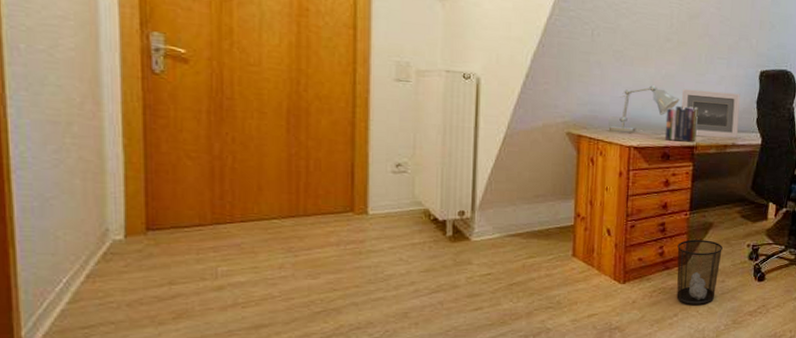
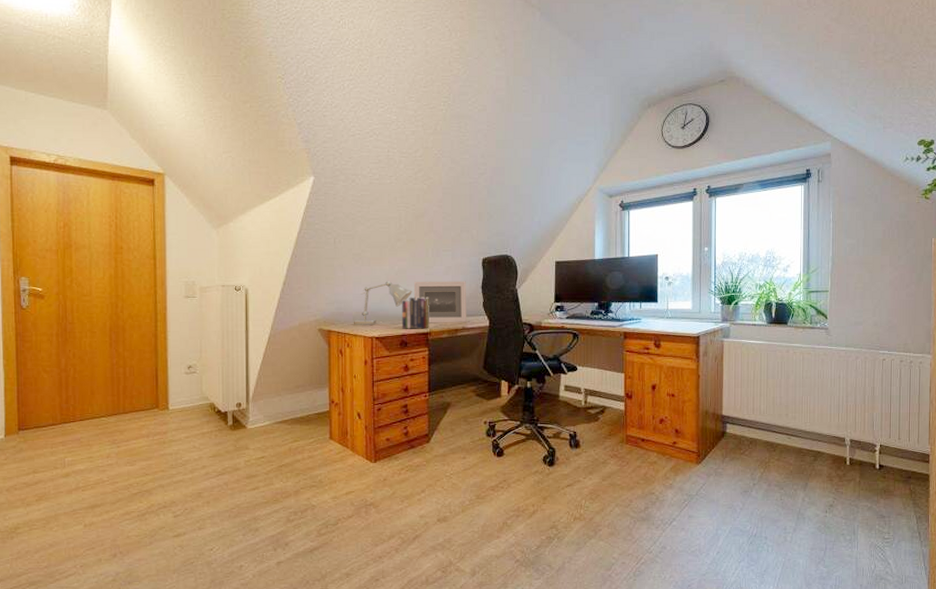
waste bin: present [676,239,723,306] -> none [420,419,461,482]

